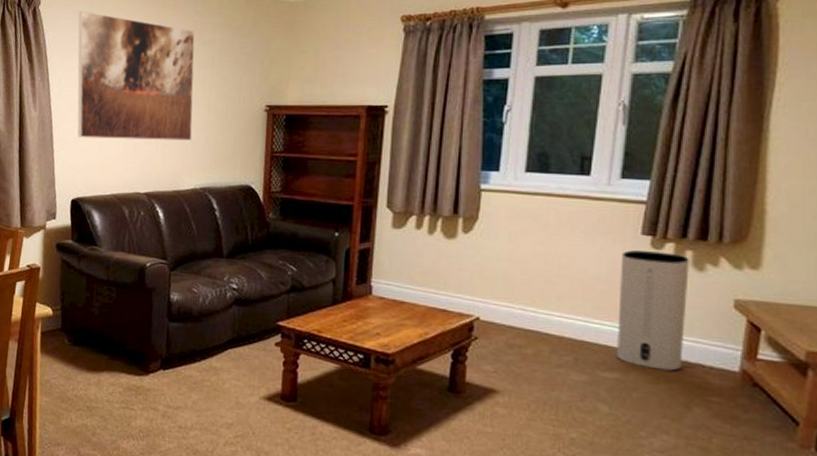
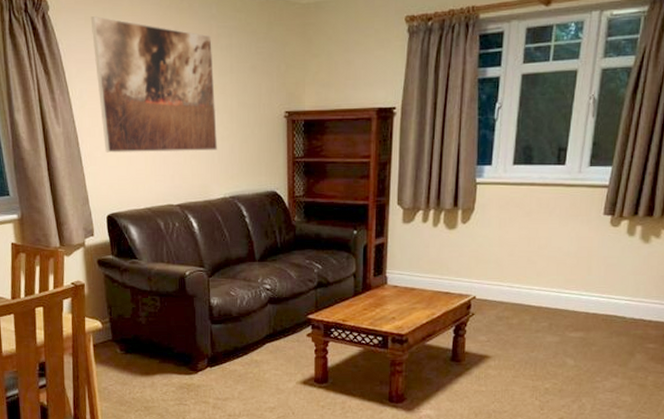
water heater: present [617,250,689,371] -> none [581,229,639,327]

